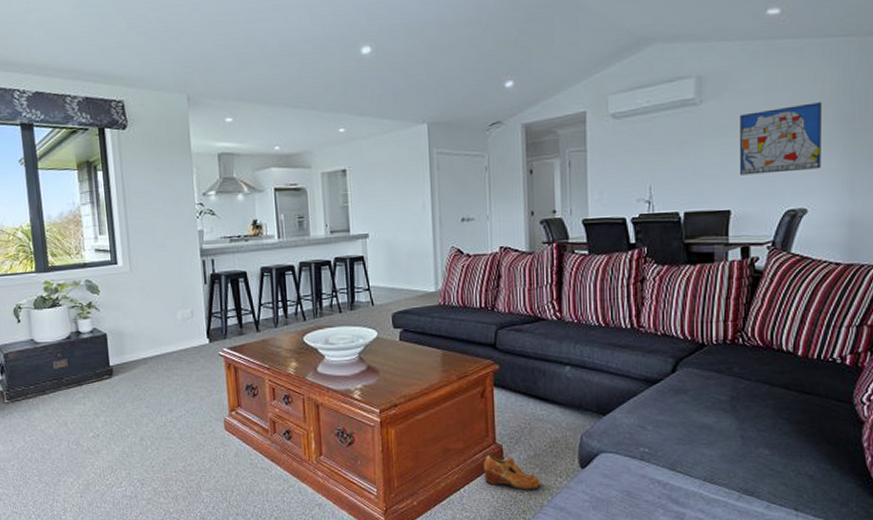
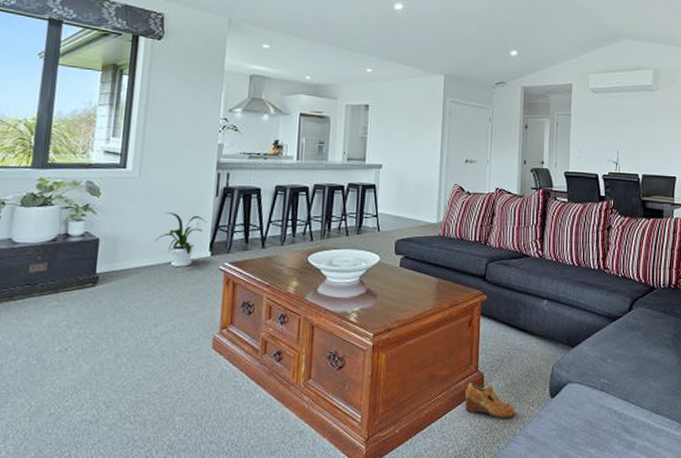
house plant: none [155,303,200,356] -> present [154,213,207,268]

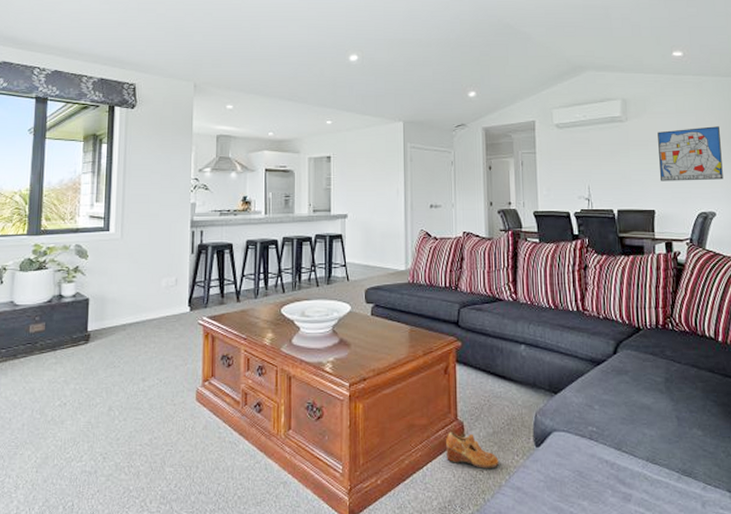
house plant: present [154,213,207,268] -> none [138,271,185,324]

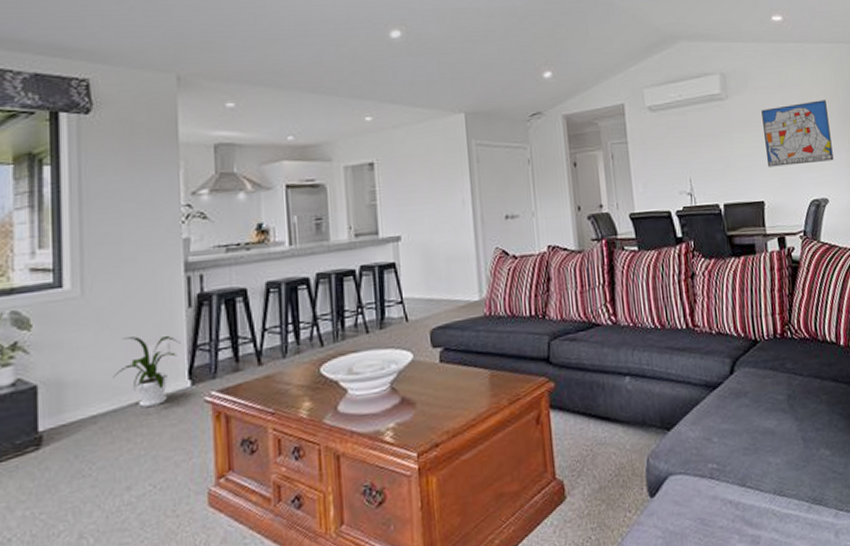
house plant: none [138,271,185,324] -> present [113,336,181,408]
shoe: present [445,432,499,469] -> none [543,493,609,535]

